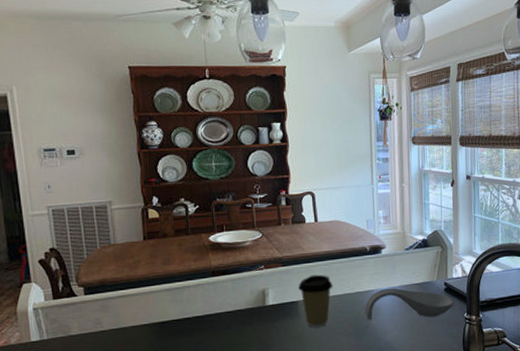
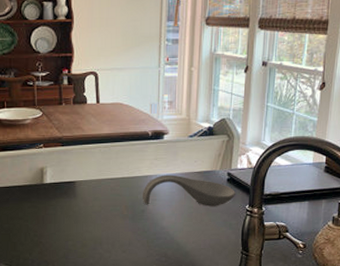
coffee cup: present [297,274,333,328] -> none [76,156,112,208]

